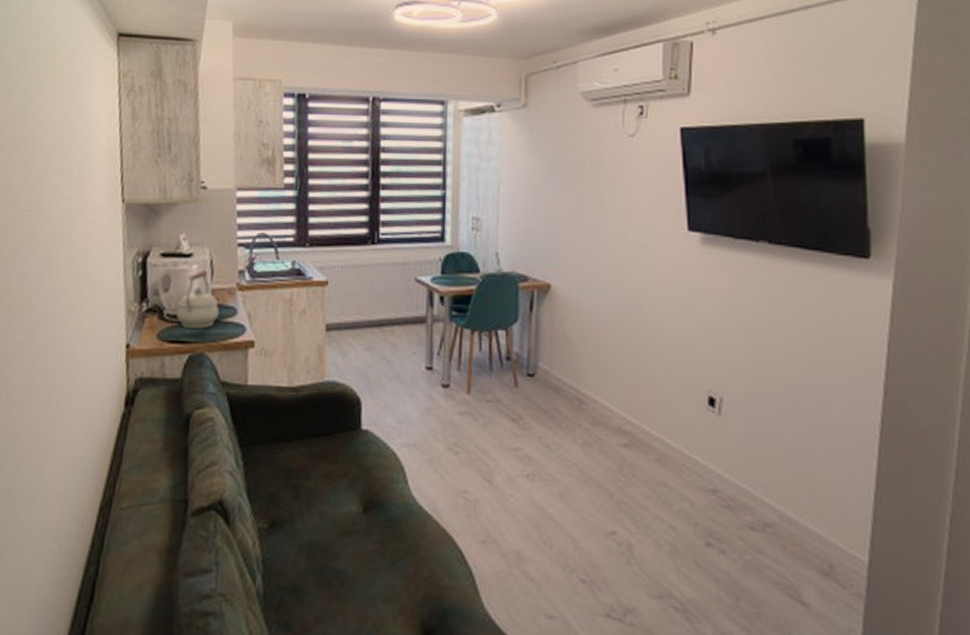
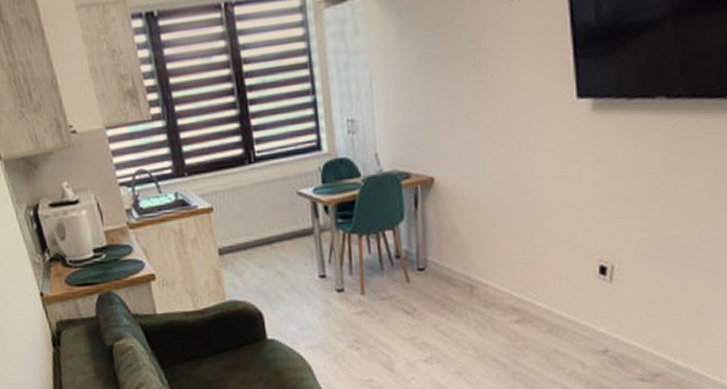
kettle: present [175,270,220,330] -> none [75,214,117,272]

